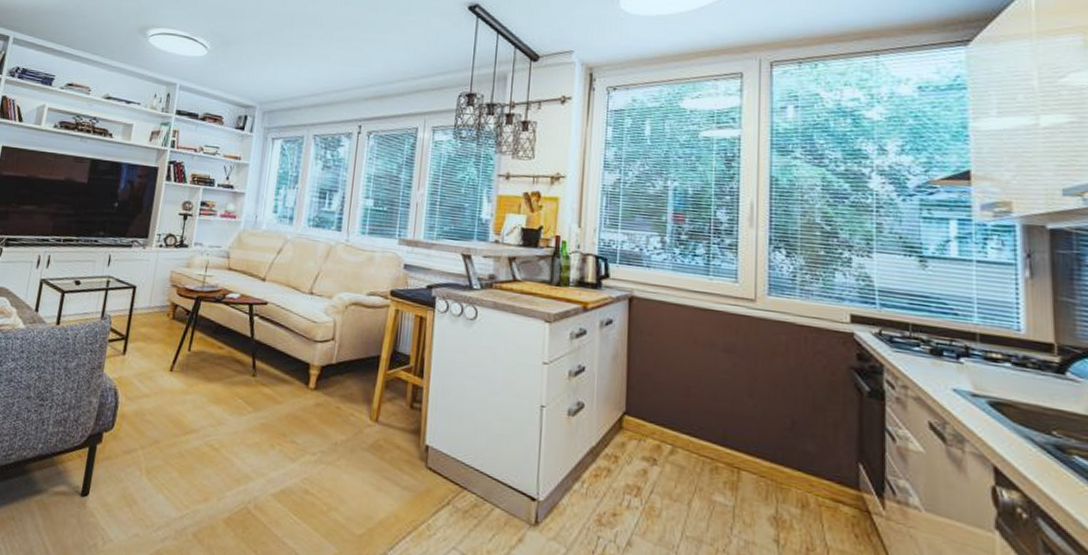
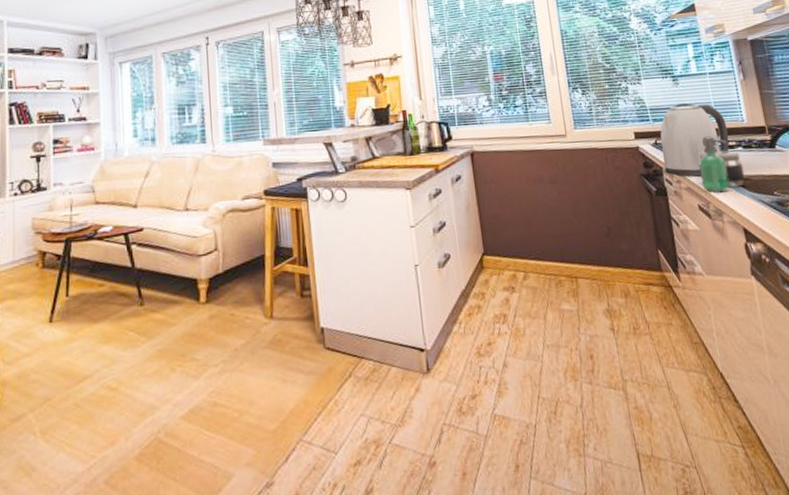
kettle: none [887,291,993,387] -> present [660,103,730,177]
jar: none [939,357,1009,414] -> present [698,150,745,188]
soap dispenser: none [940,338,989,415] -> present [699,136,729,193]

